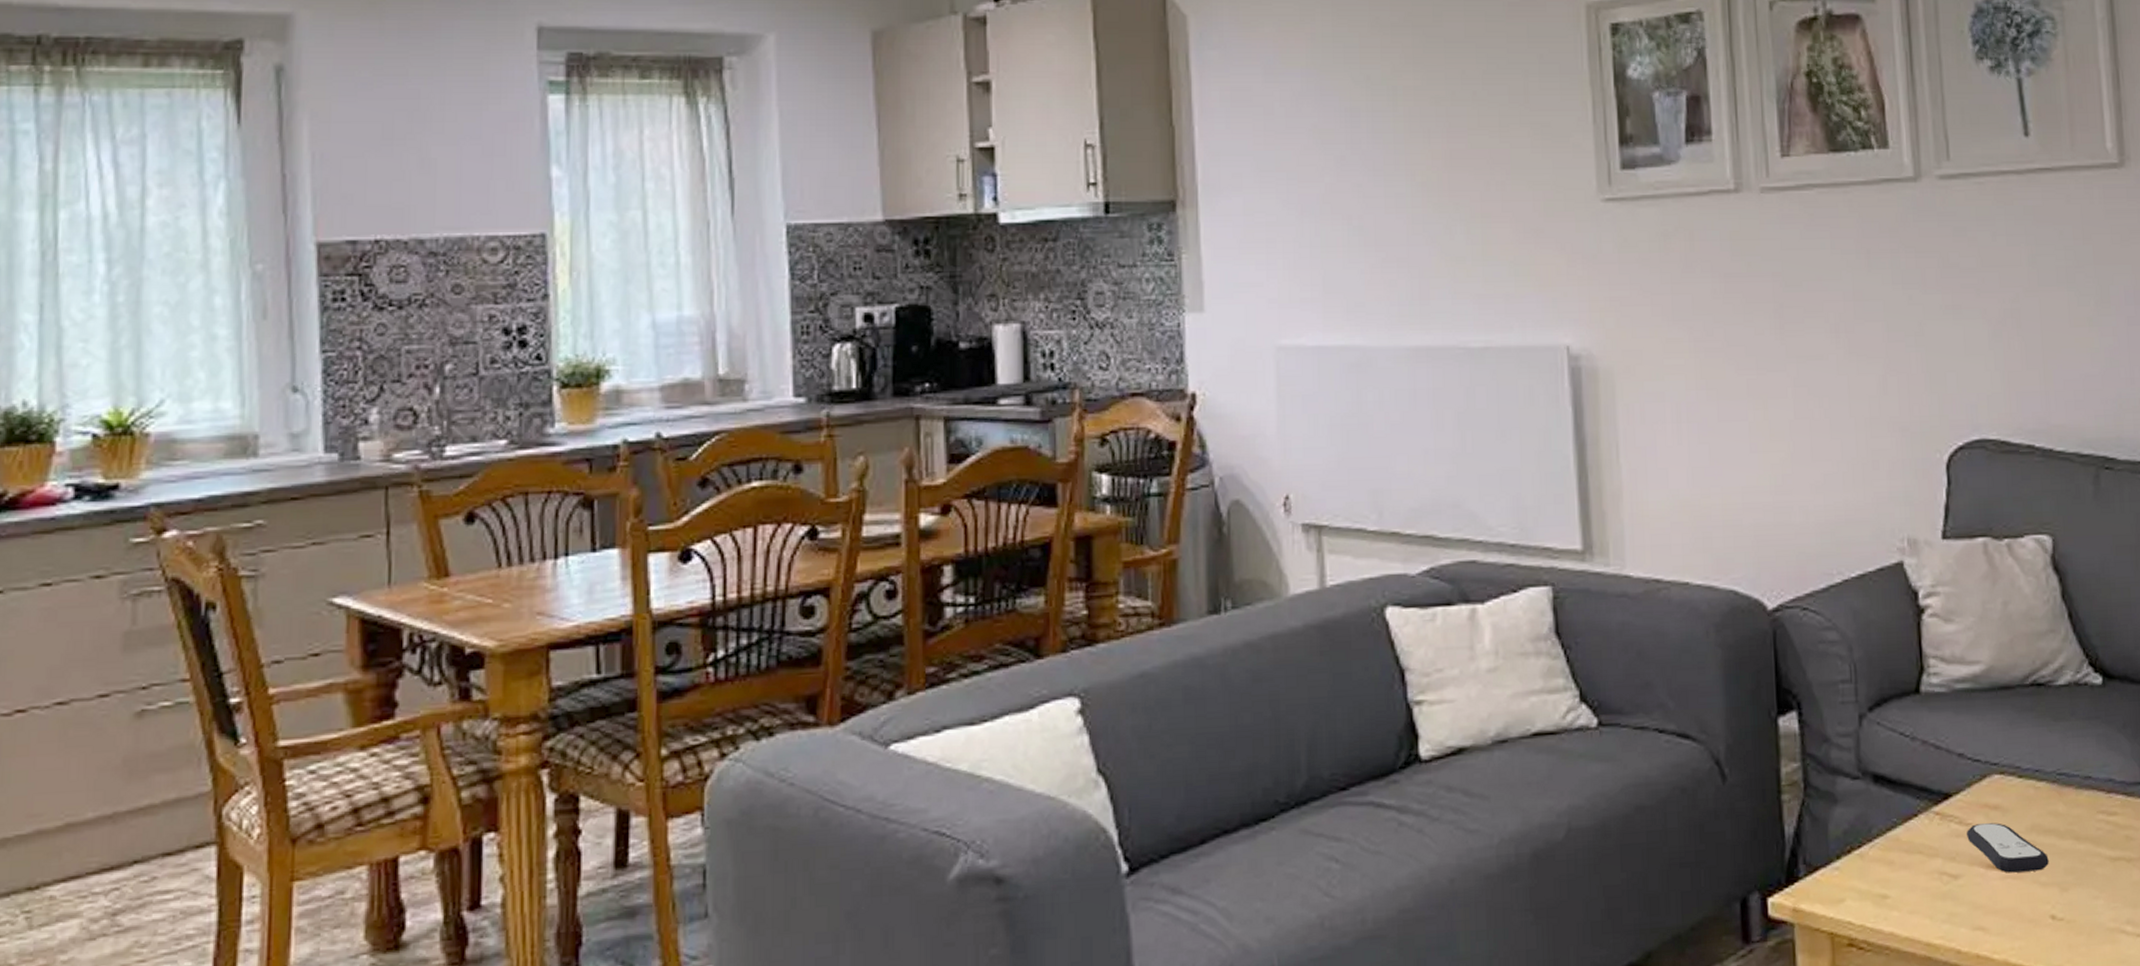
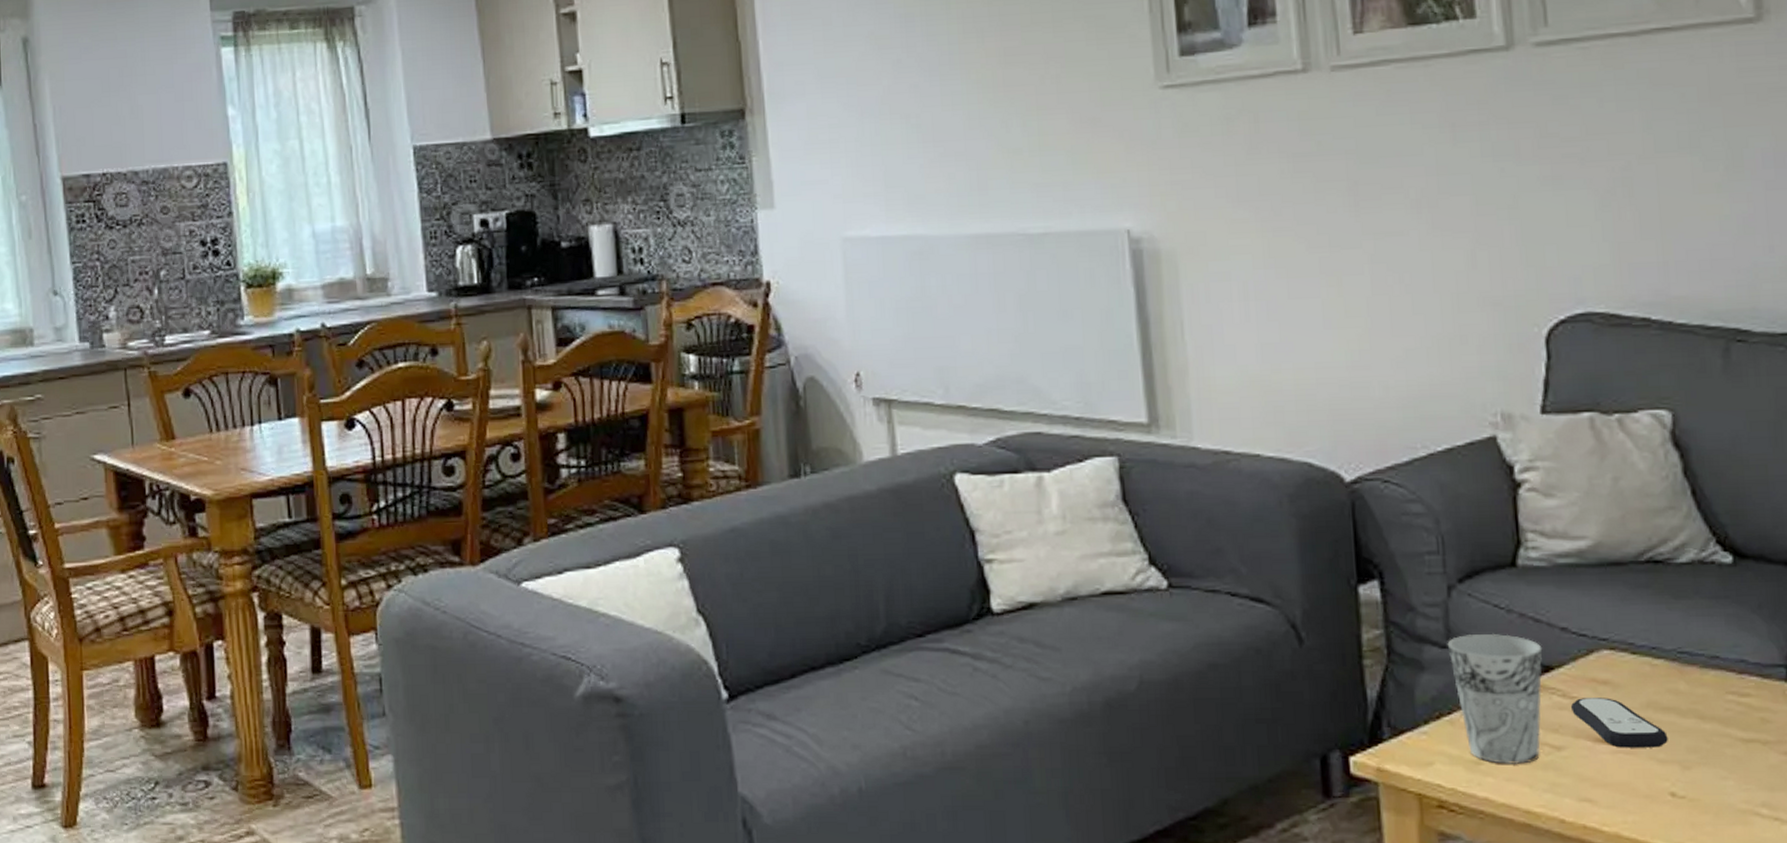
cup: none [1858,762,1942,897] -> present [1447,633,1543,765]

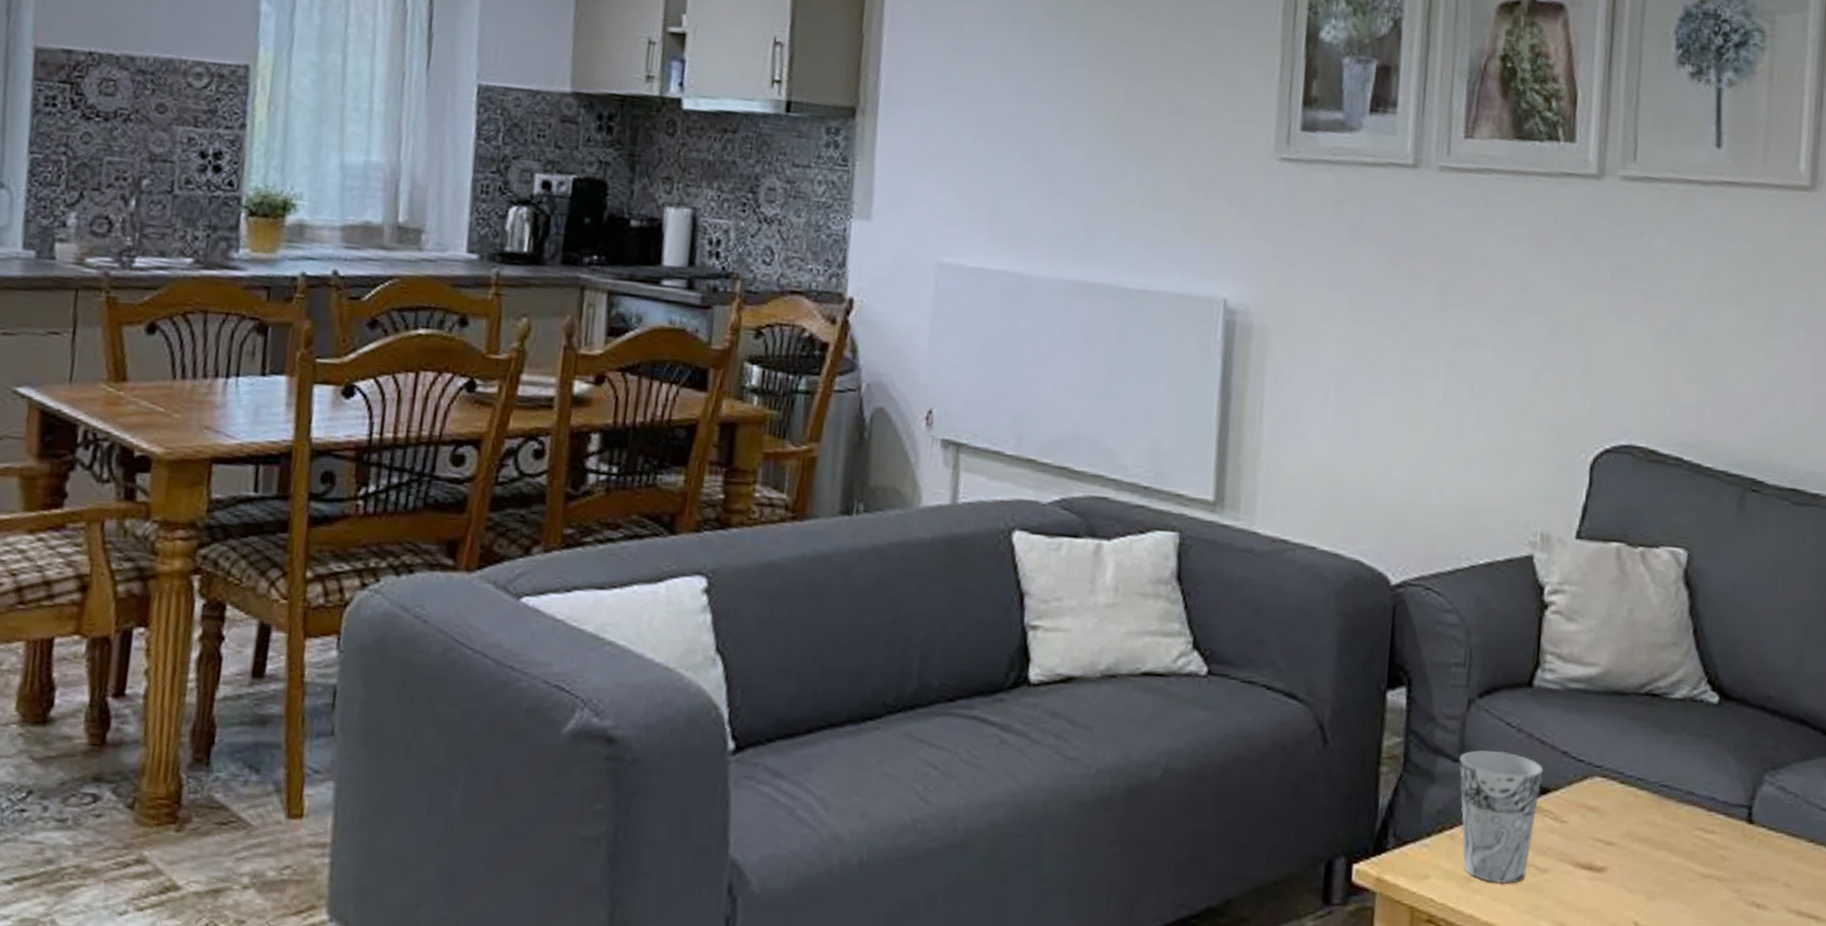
remote control: present [1571,698,1668,748] -> none [1560,822,1640,877]

